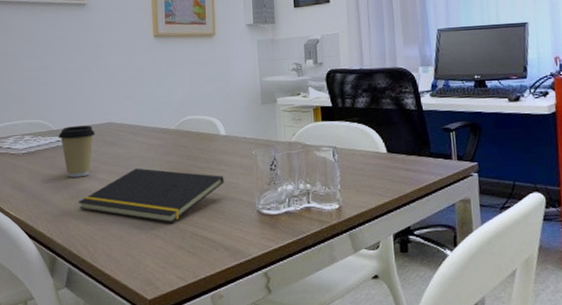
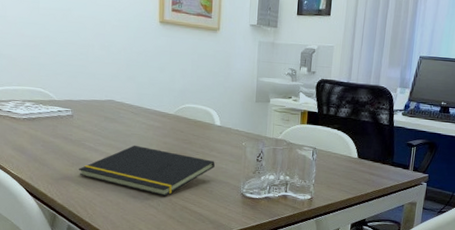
coffee cup: present [58,125,96,178] -> none [60,98,97,147]

